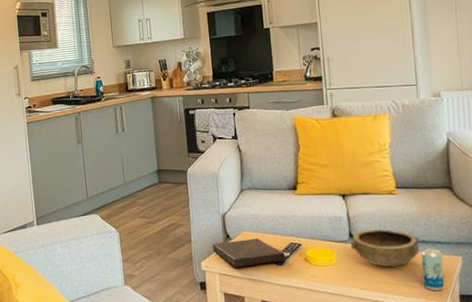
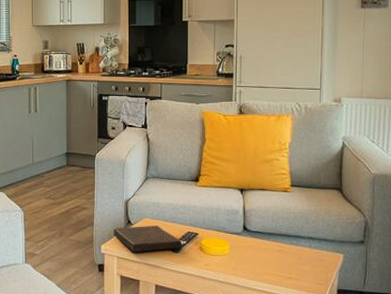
bowl: present [350,229,420,267] -> none [243,224,307,260]
beverage can: present [421,248,445,291] -> none [306,244,326,285]

